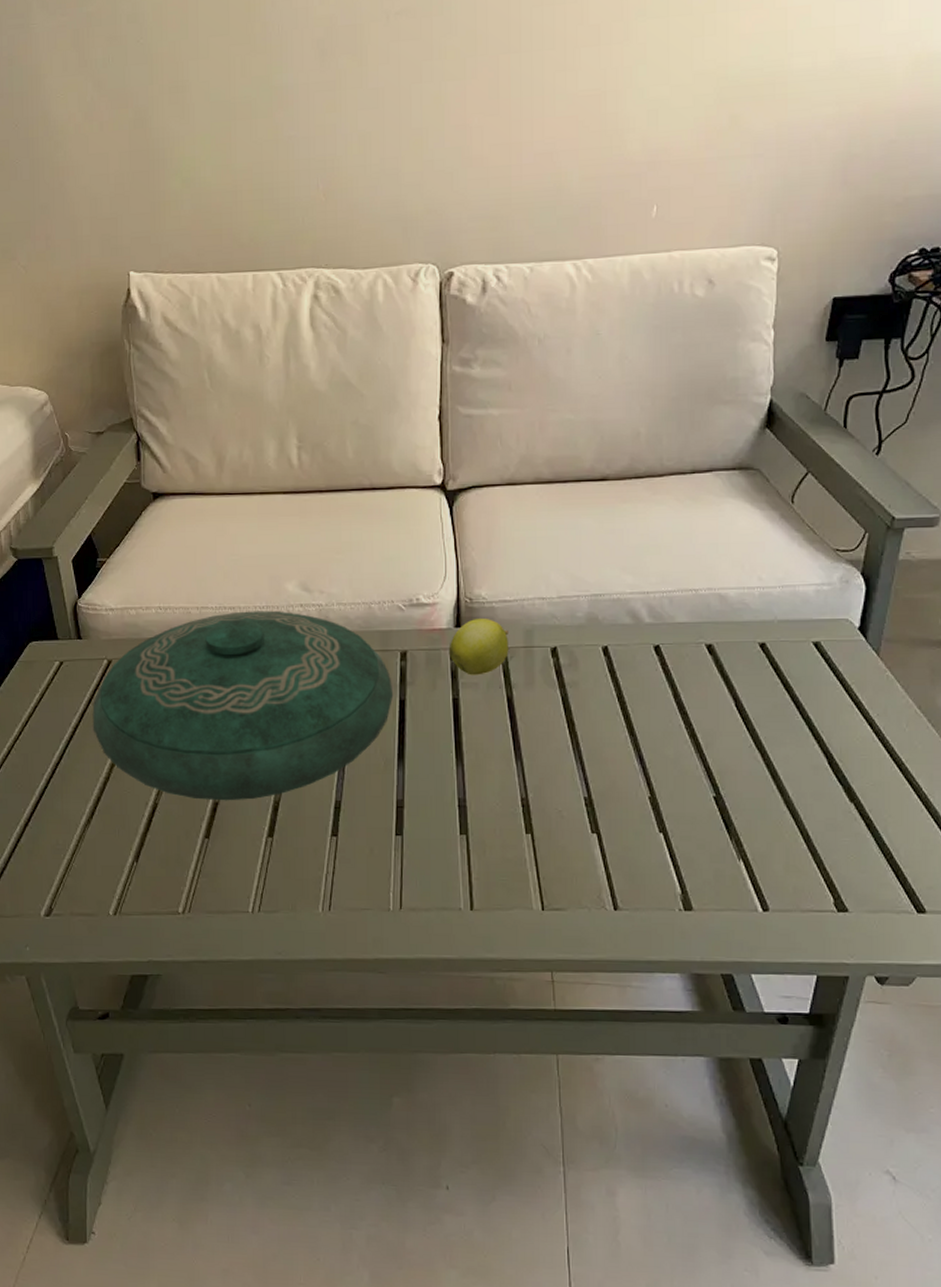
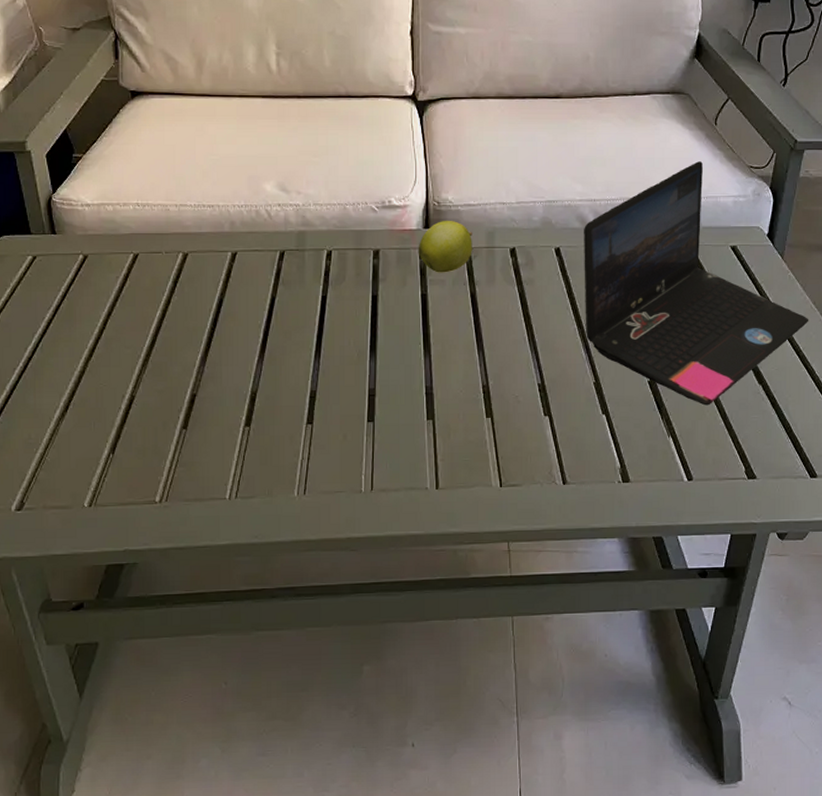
decorative bowl: present [92,610,394,801] -> none [67,209,367,393]
laptop: none [636,545,913,826] -> present [584,161,809,406]

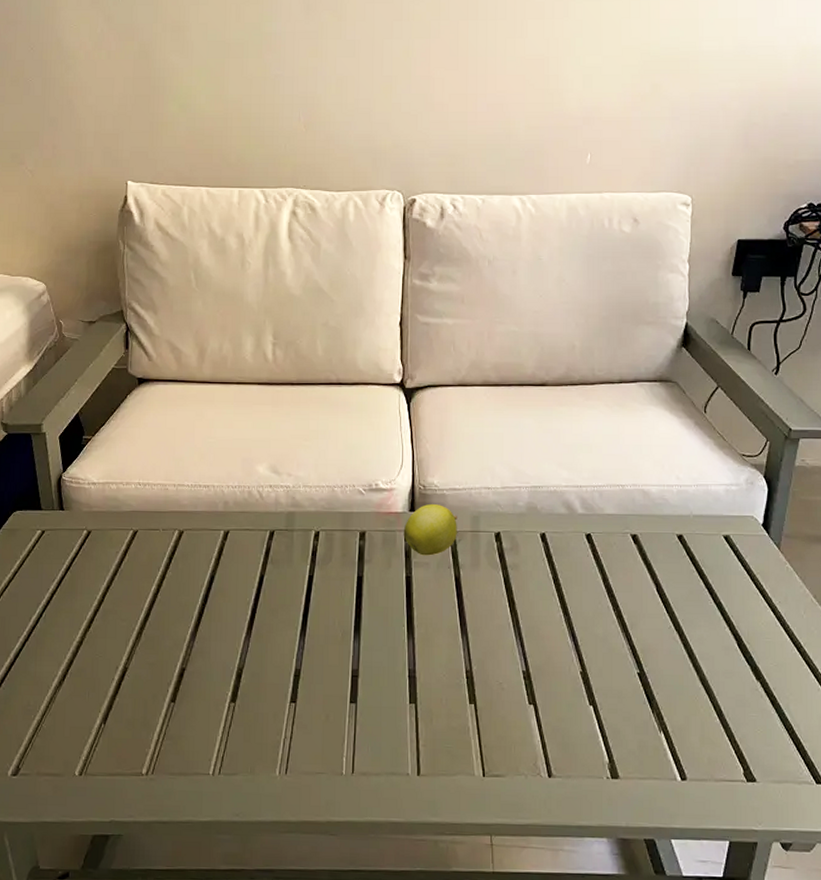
laptop: present [584,161,809,406] -> none [570,449,810,701]

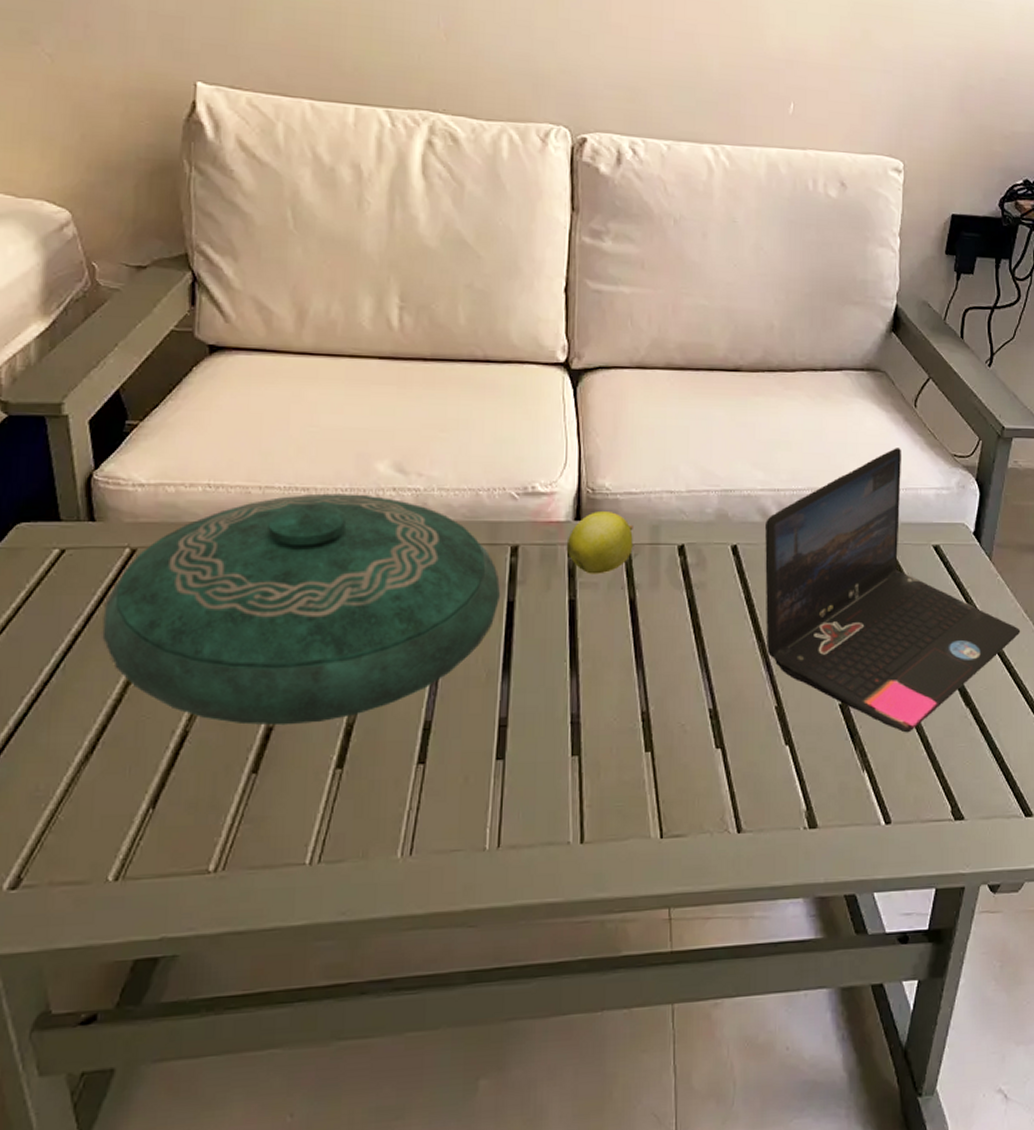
decorative bowl: none [69,489,352,667] -> present [102,493,501,726]
laptop: none [570,449,810,701] -> present [765,448,1021,733]

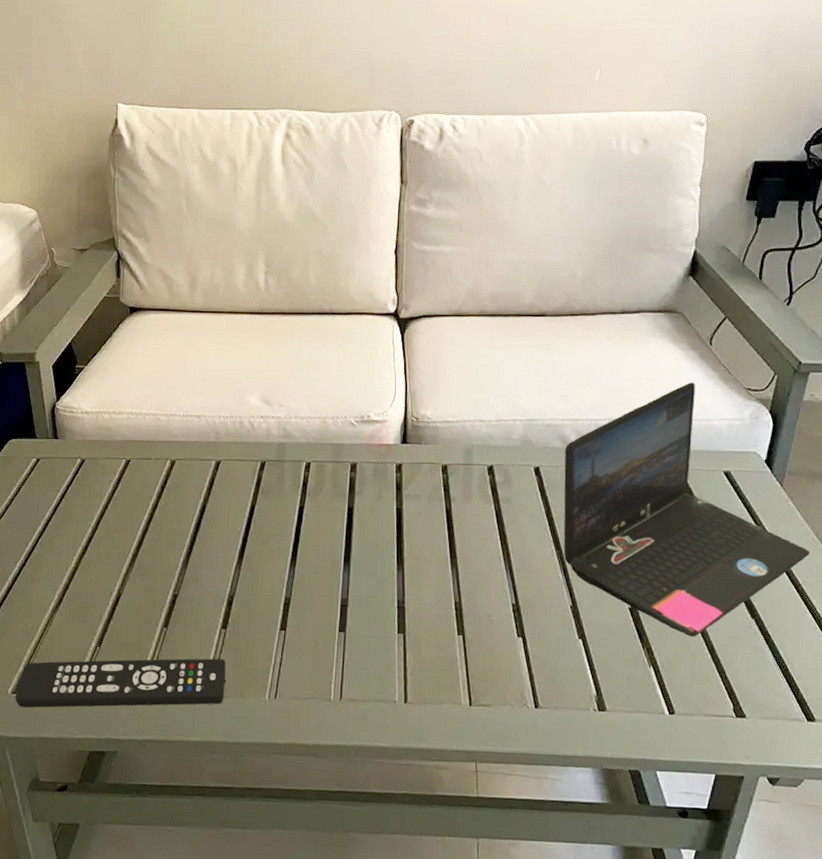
remote control: none [14,810,342,909] -> present [15,658,226,708]
decorative bowl: present [102,493,501,726] -> none [64,420,343,594]
apple: present [566,510,633,574] -> none [394,436,450,488]

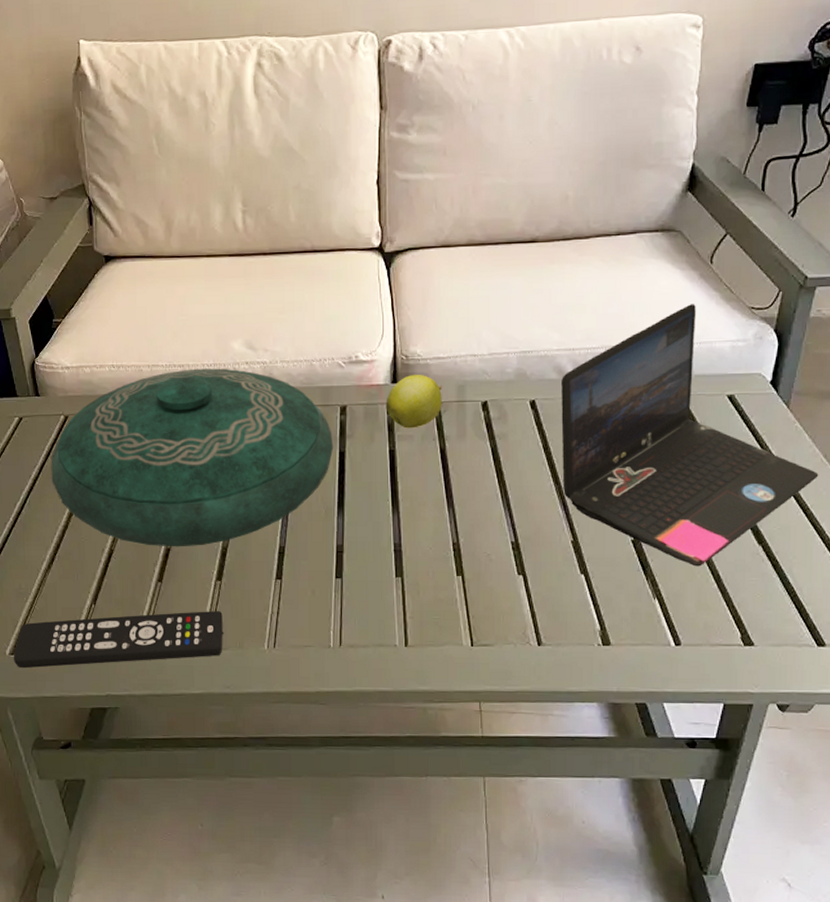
decorative bowl: none [64,420,343,594] -> present [51,368,334,547]
apple: none [394,436,450,488] -> present [385,374,442,429]

